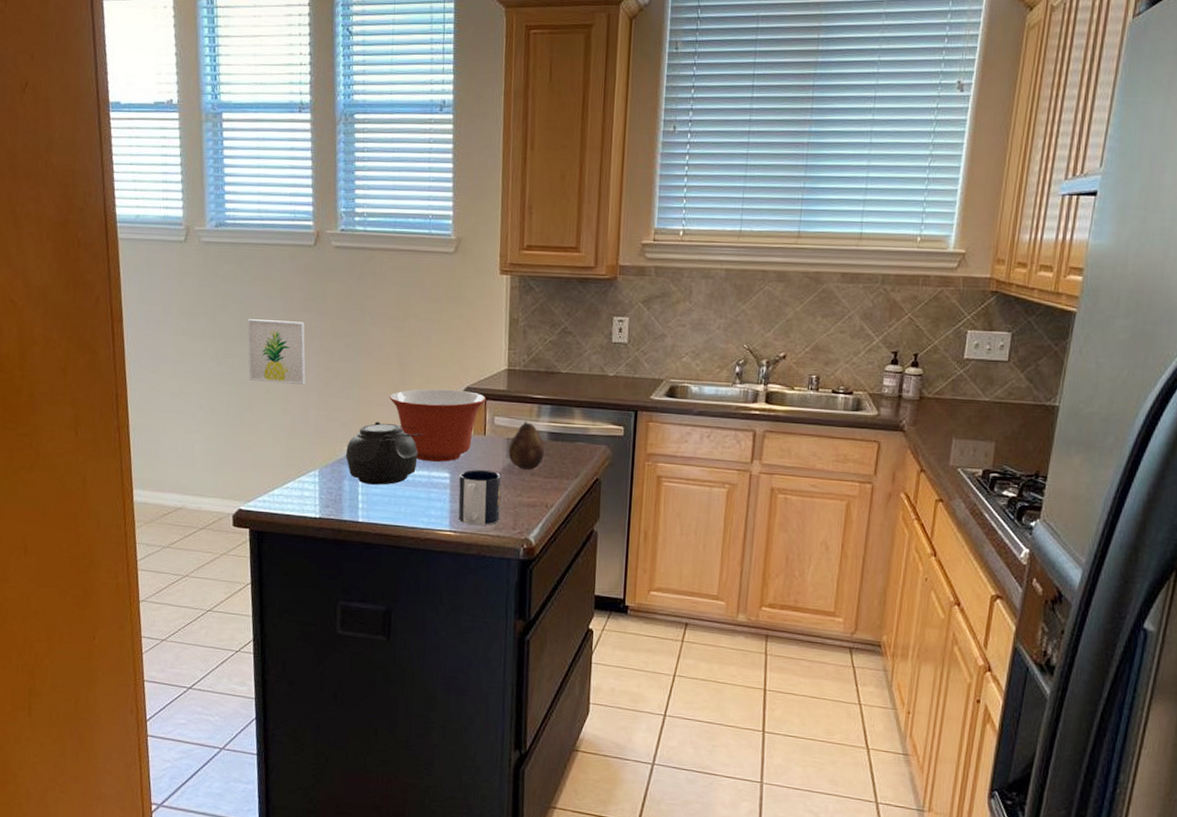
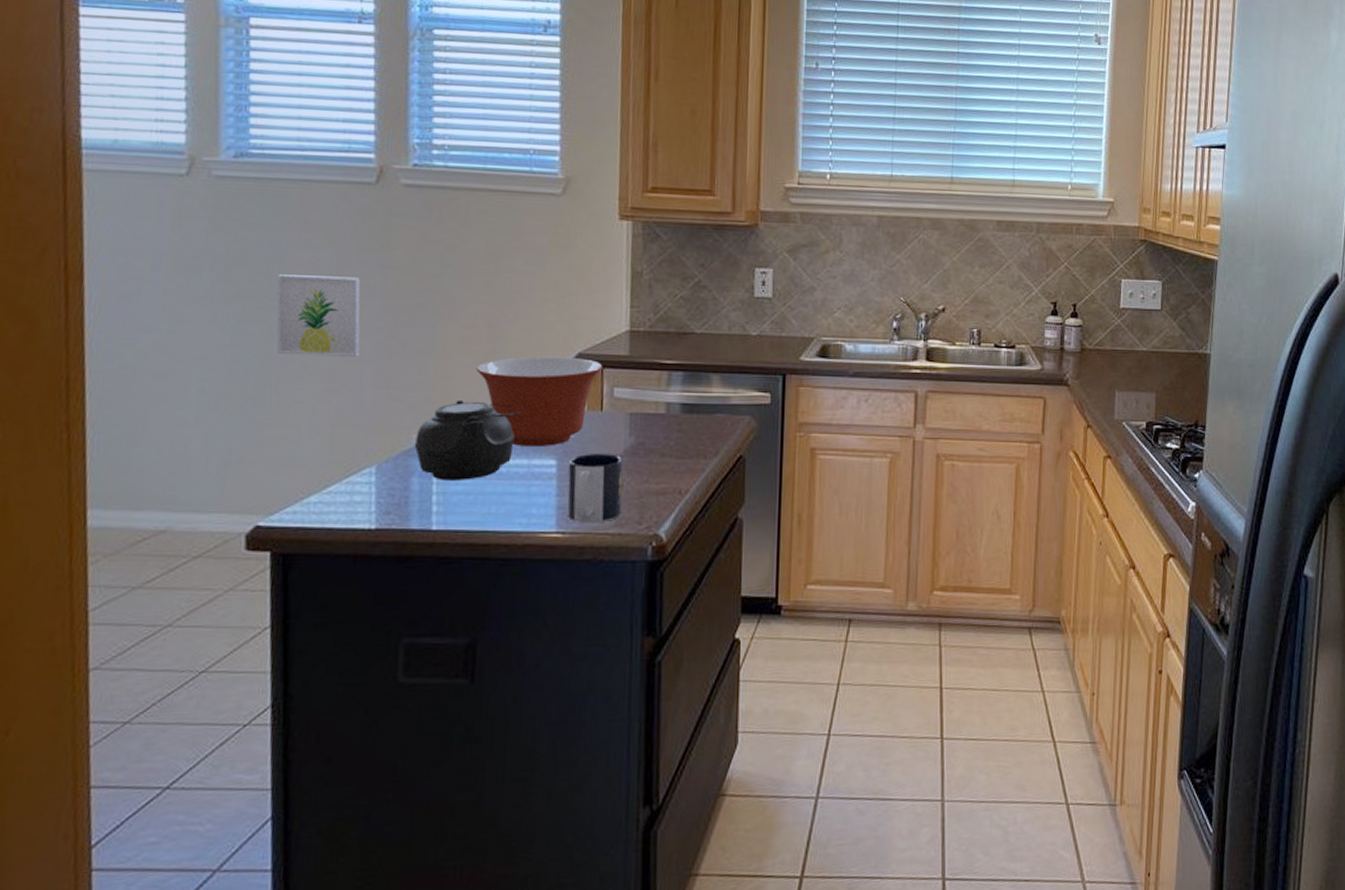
fruit: present [508,421,546,471] -> none [631,391,678,451]

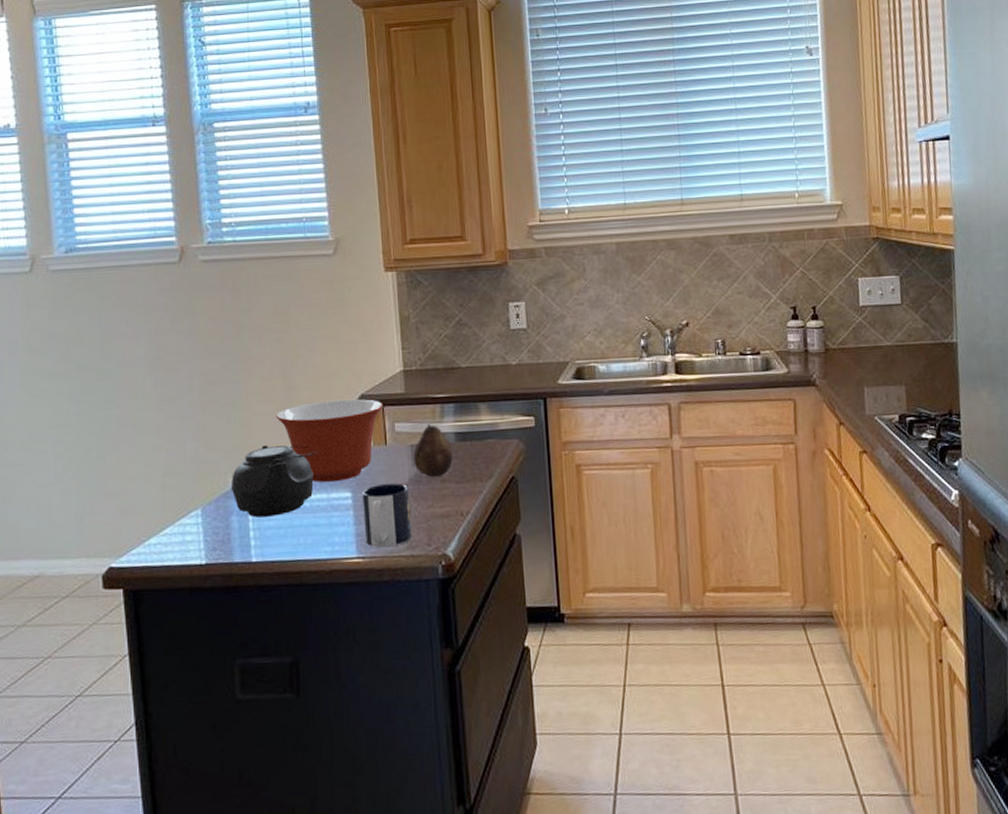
wall art: present [276,274,361,357] -> none [107,345,179,418]
fruit: none [631,391,678,451] -> present [413,423,454,478]

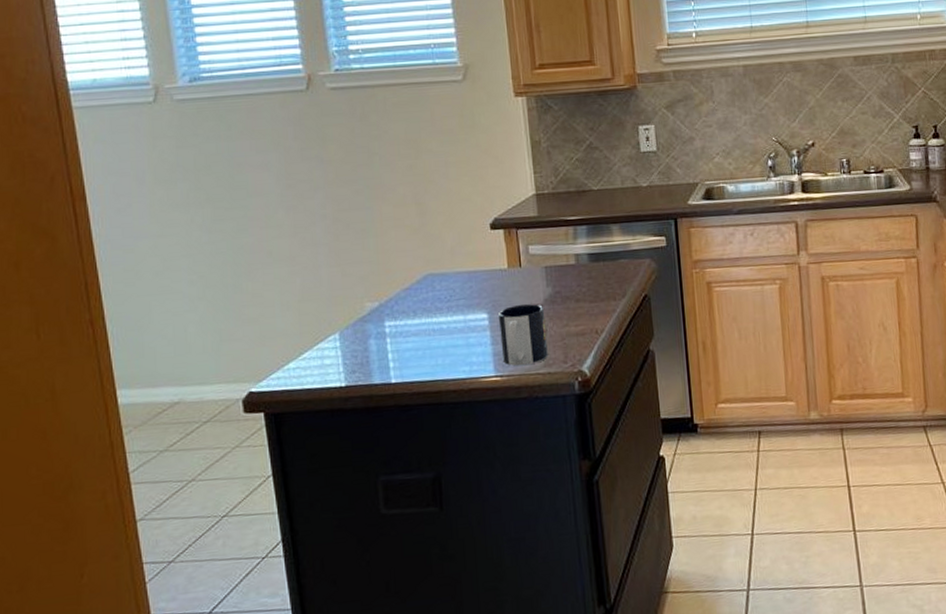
teapot: present [230,445,317,518] -> none [367,269,452,340]
mixing bowl: present [276,399,384,482] -> none [410,223,517,305]
fruit: present [413,423,454,478] -> none [547,245,588,298]

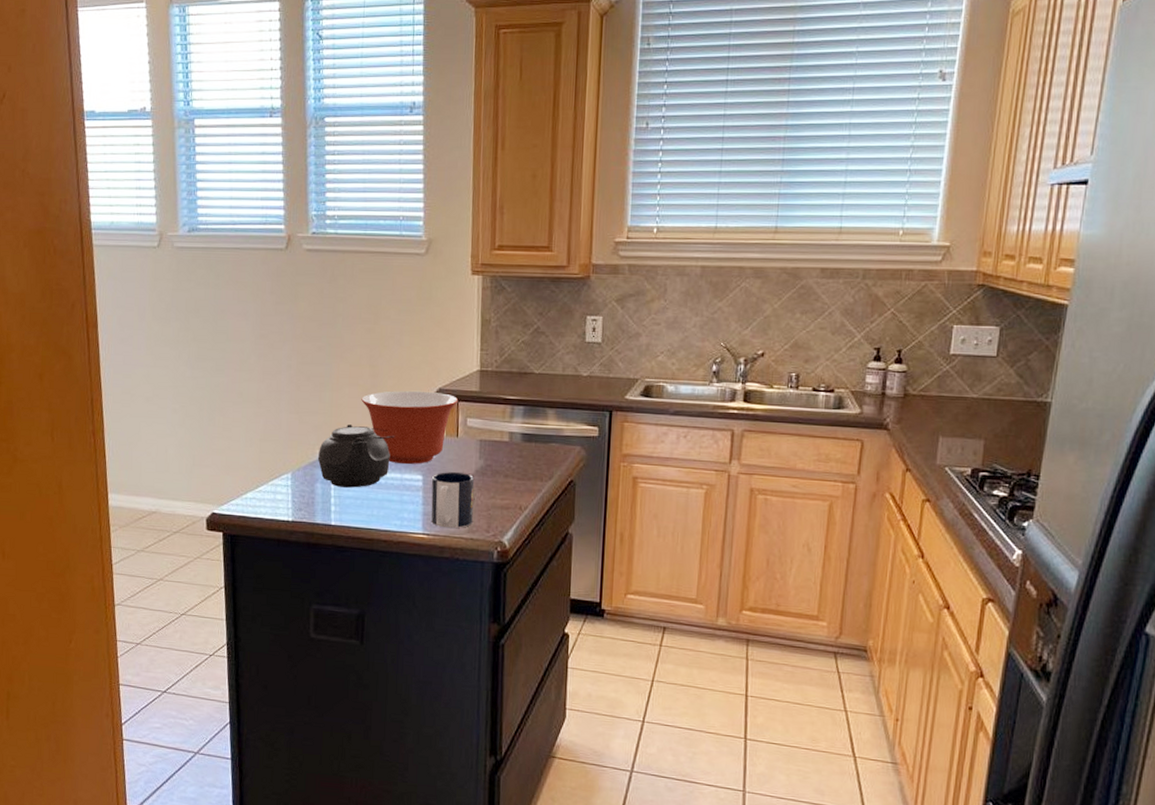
teapot: none [367,269,452,340] -> present [317,424,395,488]
mixing bowl: none [410,223,517,305] -> present [361,390,459,464]

